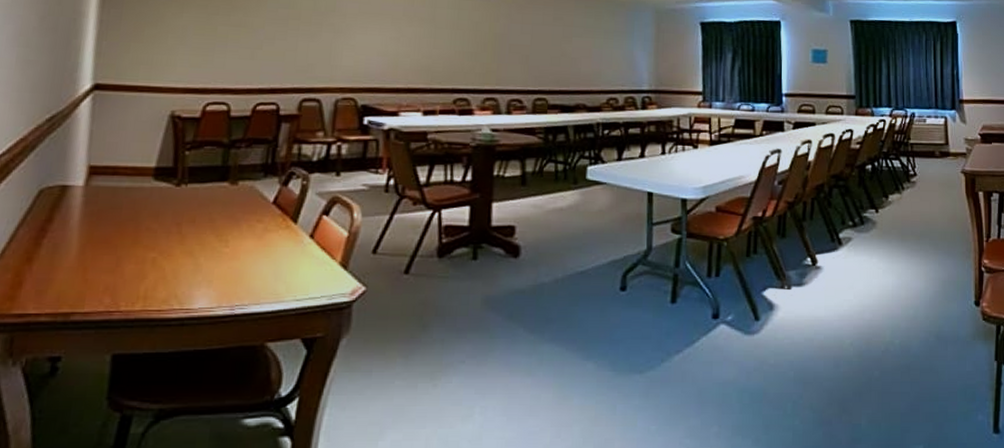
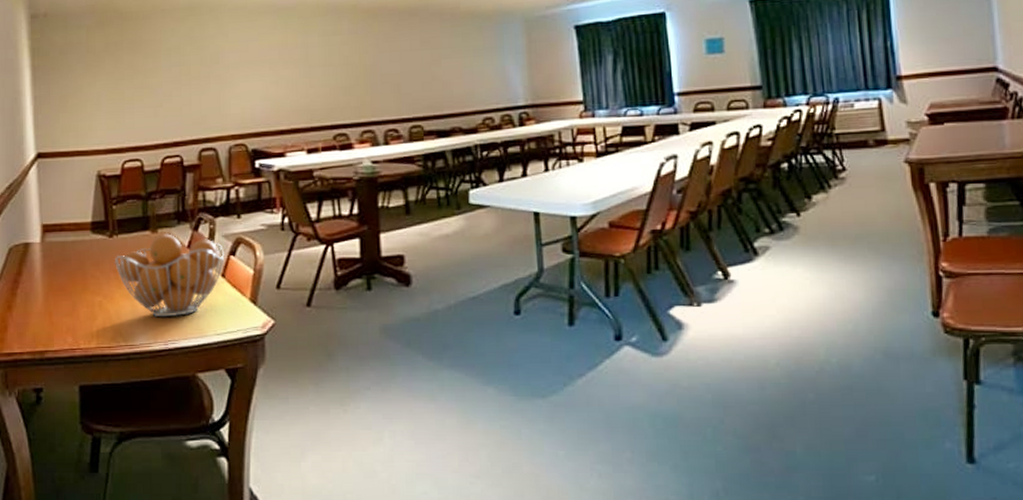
fruit basket: none [179,185,317,279] -> present [115,232,225,318]

